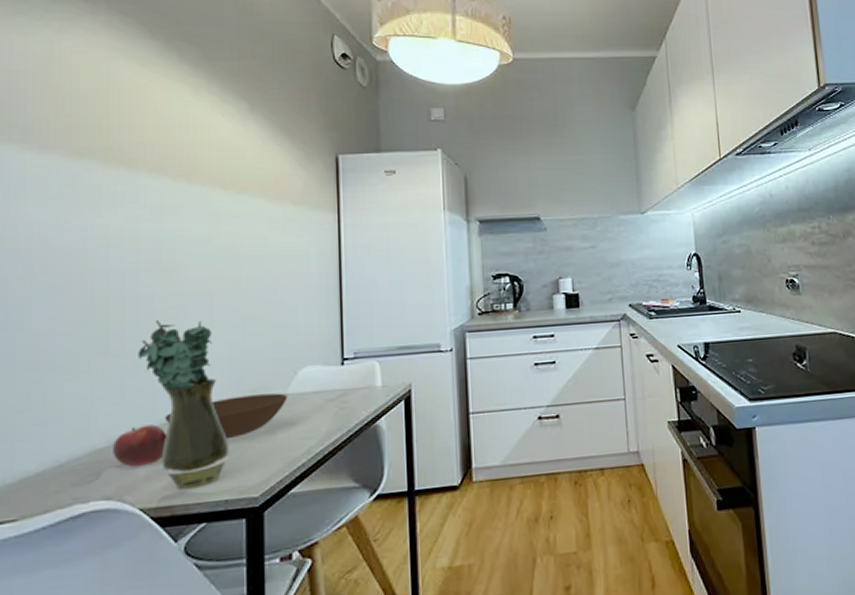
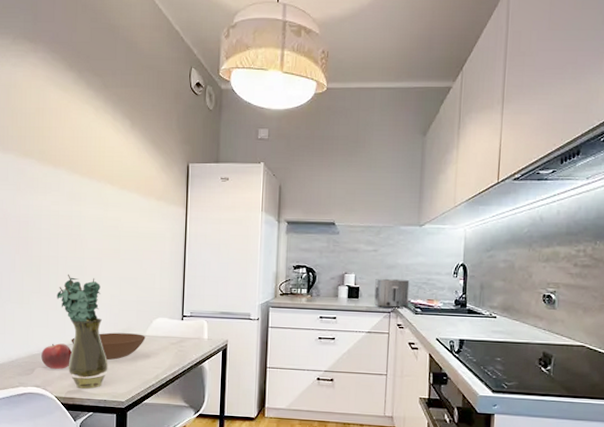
toaster: none [597,278,640,317] -> present [374,278,410,308]

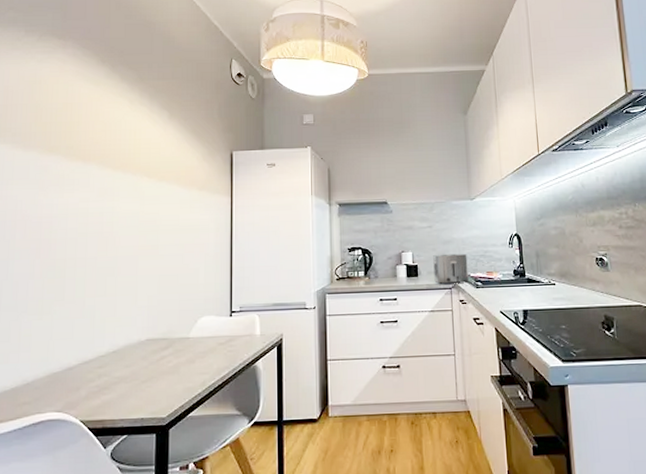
fruit: present [41,343,72,370] -> none [64,356,102,389]
vase: present [56,274,108,390] -> none [84,276,146,409]
bowl: present [71,332,146,361] -> none [101,336,189,371]

